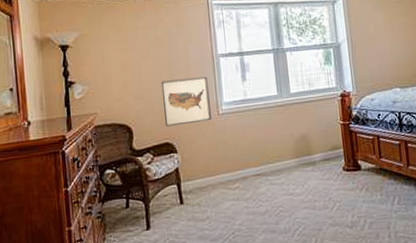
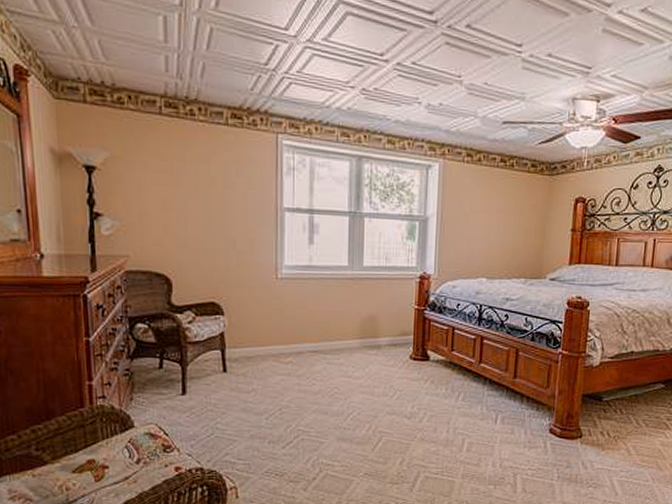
wall art: present [161,76,211,127] -> none [210,229,268,284]

